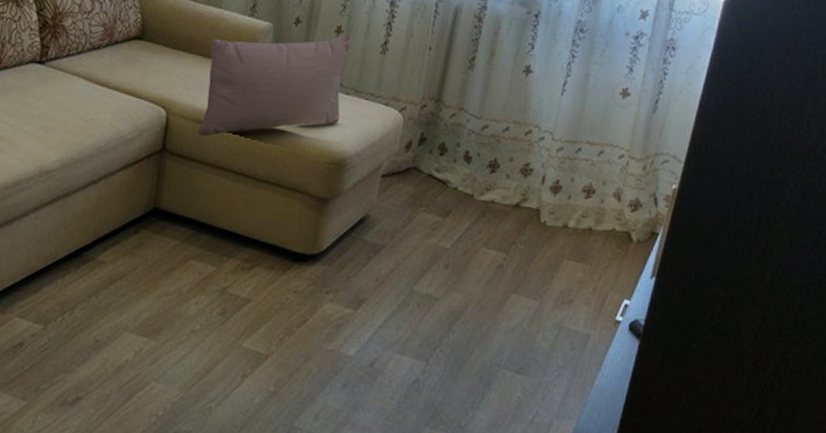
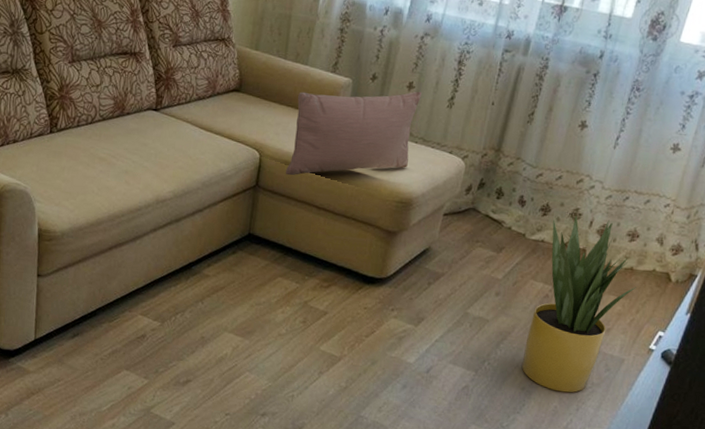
planter: none [478,171,597,379] -> present [521,215,636,393]

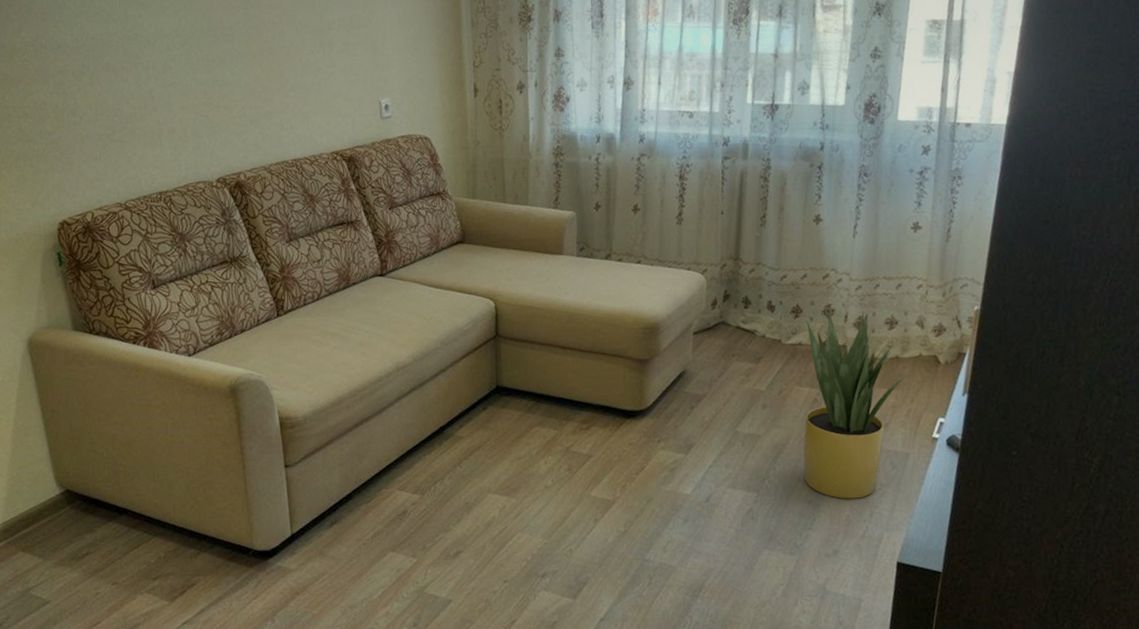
pillow: present [285,91,422,176] -> none [523,212,649,320]

